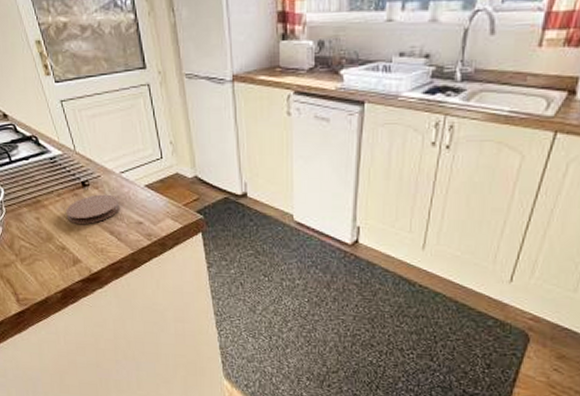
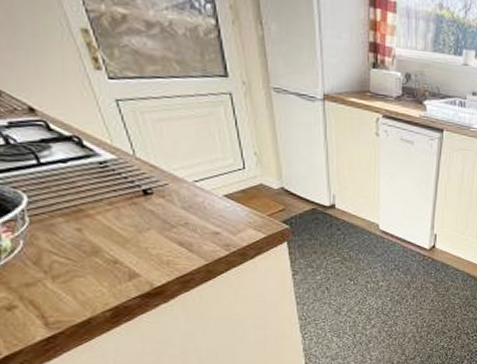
coaster: present [66,194,119,224] -> none [120,203,192,235]

